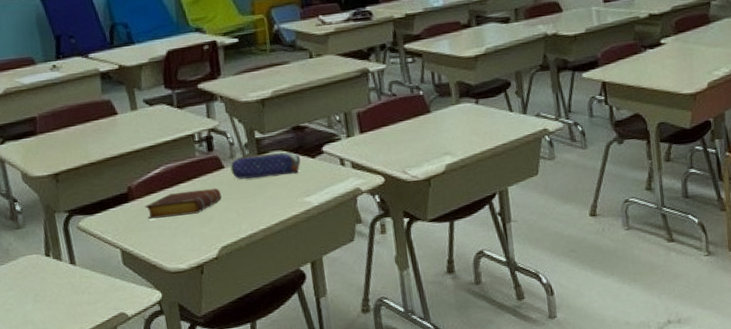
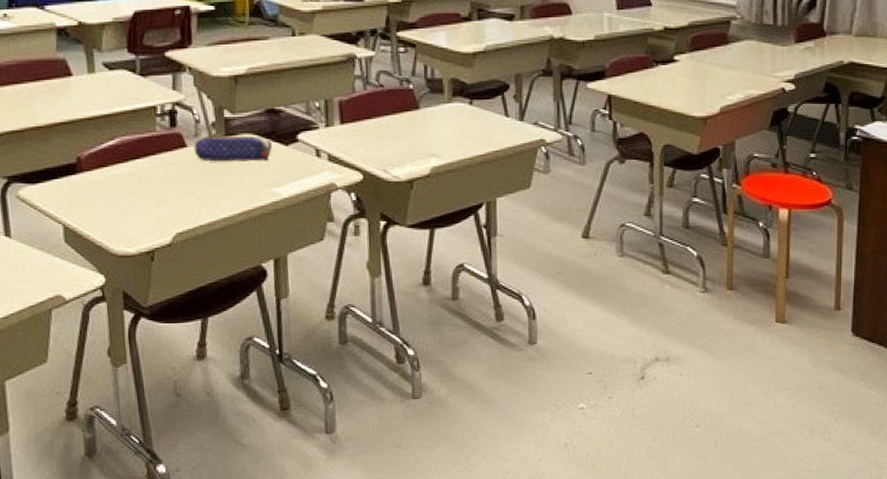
book: present [145,188,222,219] -> none [94,167,181,196]

